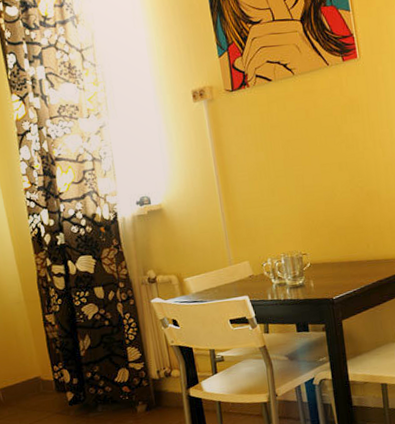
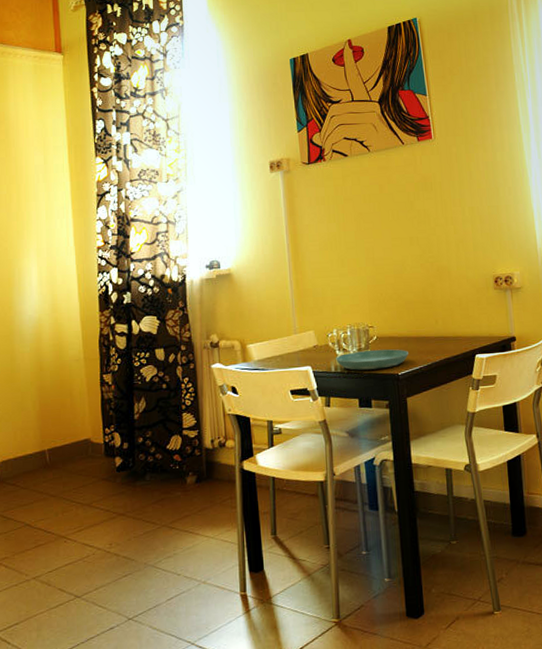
saucer: none [272,274,342,297] -> present [336,349,408,371]

